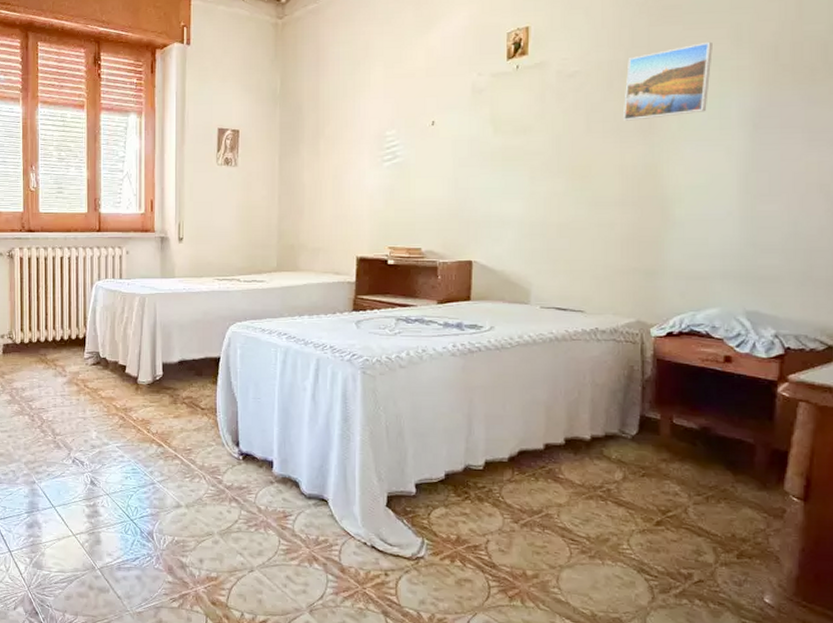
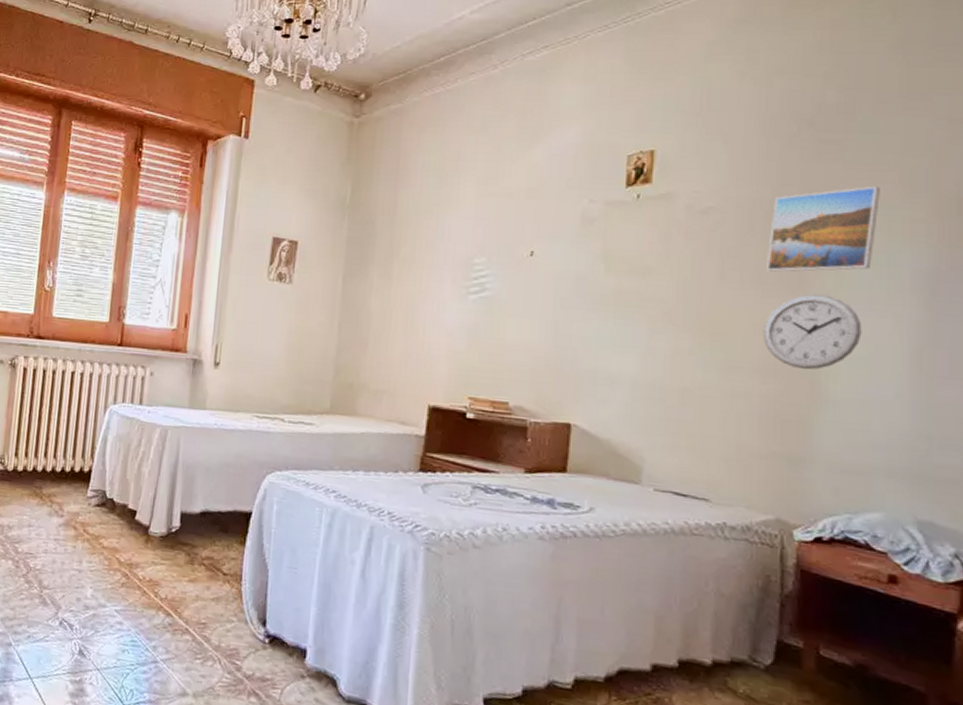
wall clock: none [623,136,700,199] -> present [764,293,862,370]

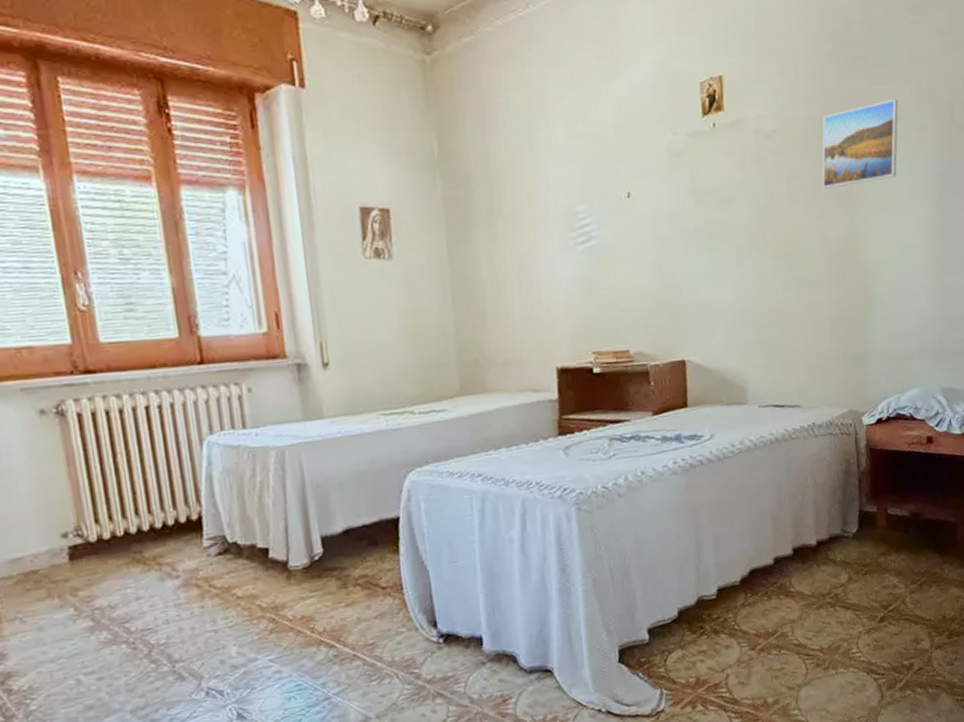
wall clock: present [764,293,862,370] -> none [826,204,895,276]

